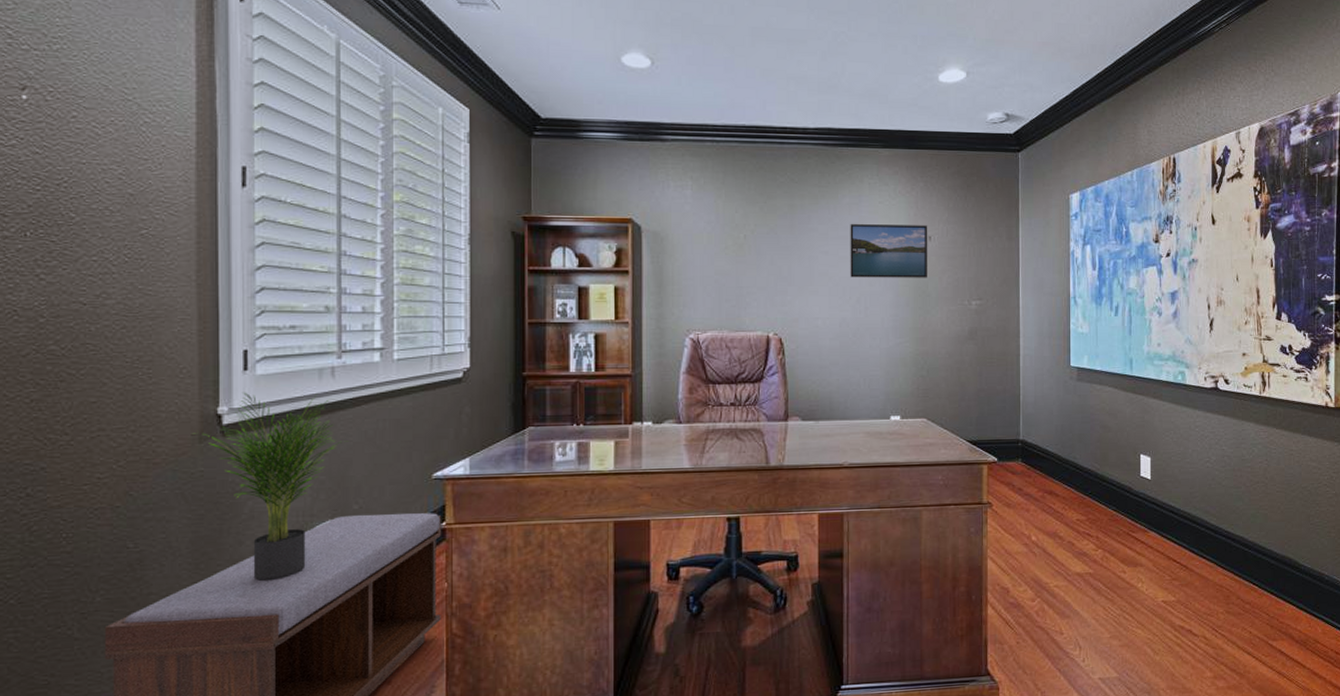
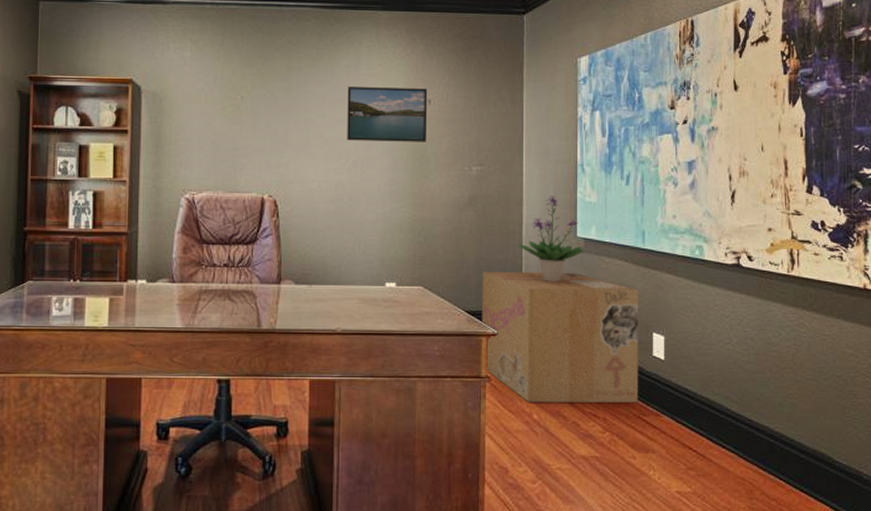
cardboard box: none [982,401,1128,525] -> present [482,271,639,403]
potted plant: none [1015,326,1077,410] -> present [518,195,584,282]

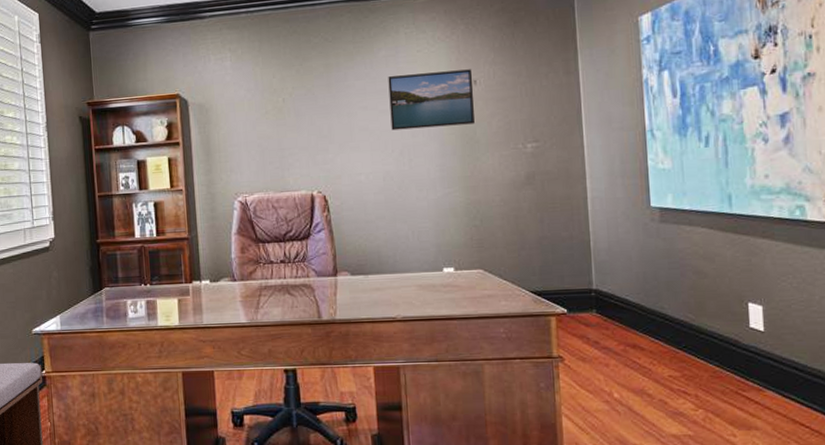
cardboard box: present [482,271,639,403] -> none [546,245,735,381]
potted plant: present [518,195,584,282] -> none [583,165,661,256]

